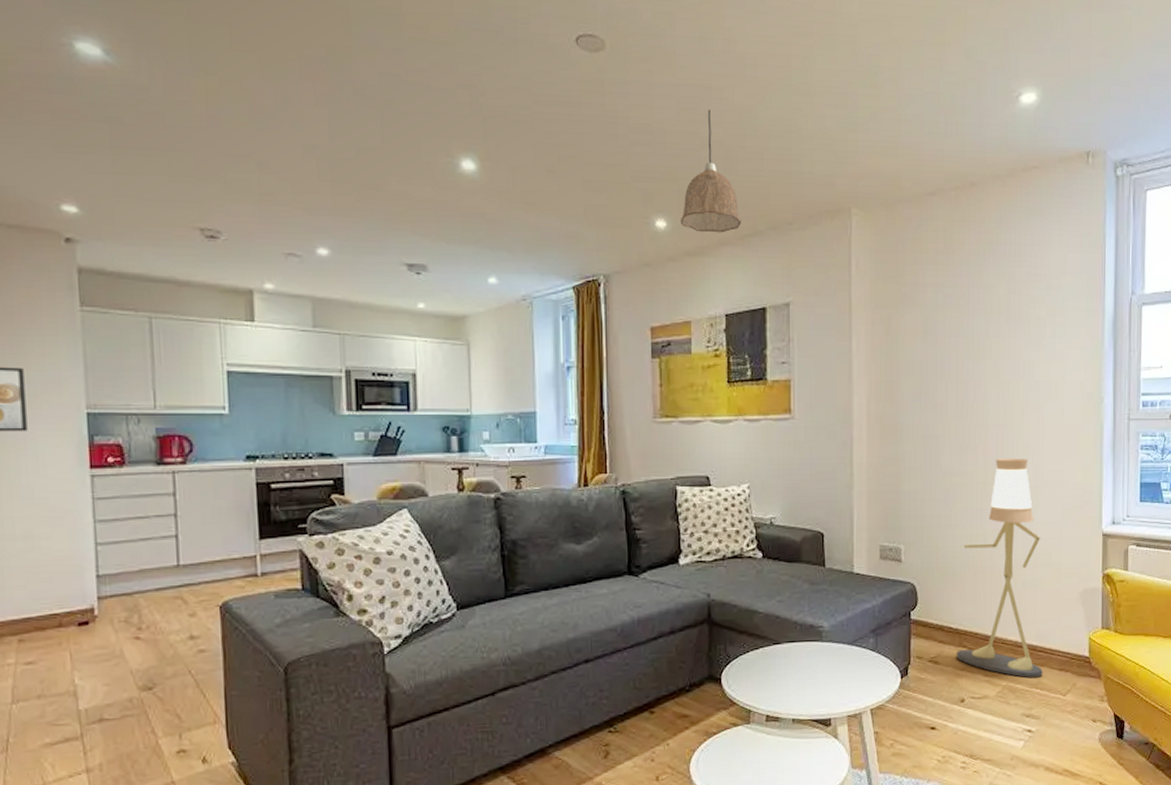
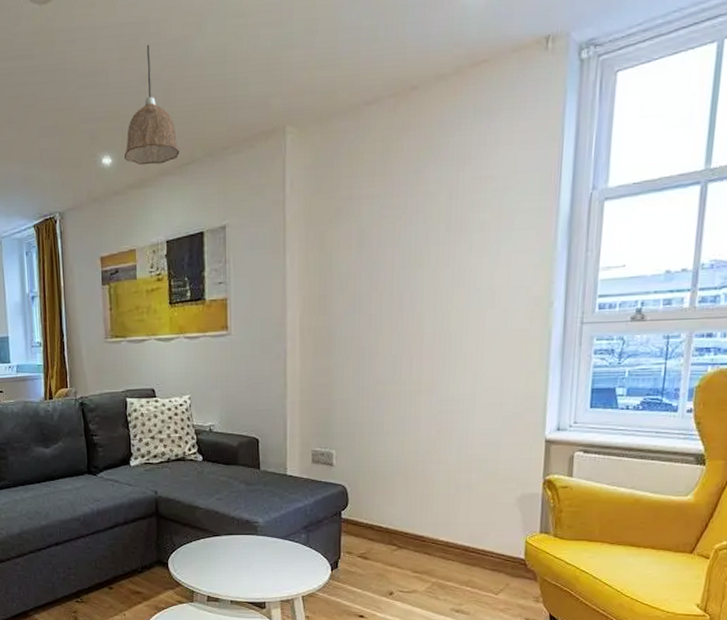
floor lamp: present [956,458,1043,678] -> none [385,366,477,577]

